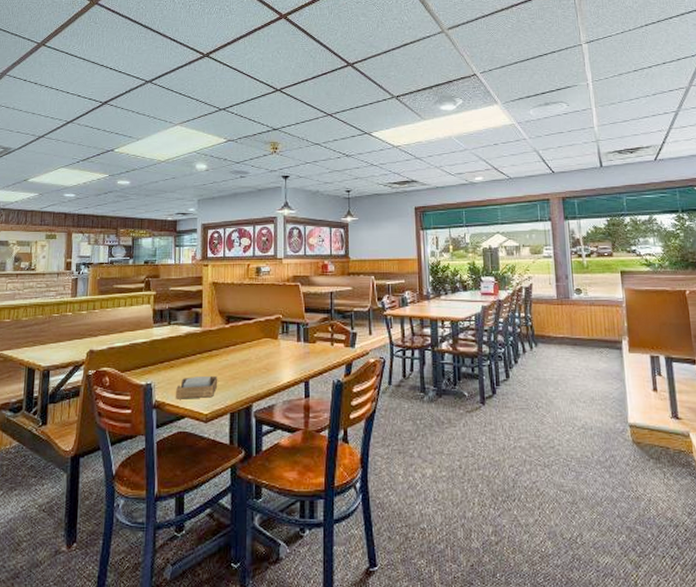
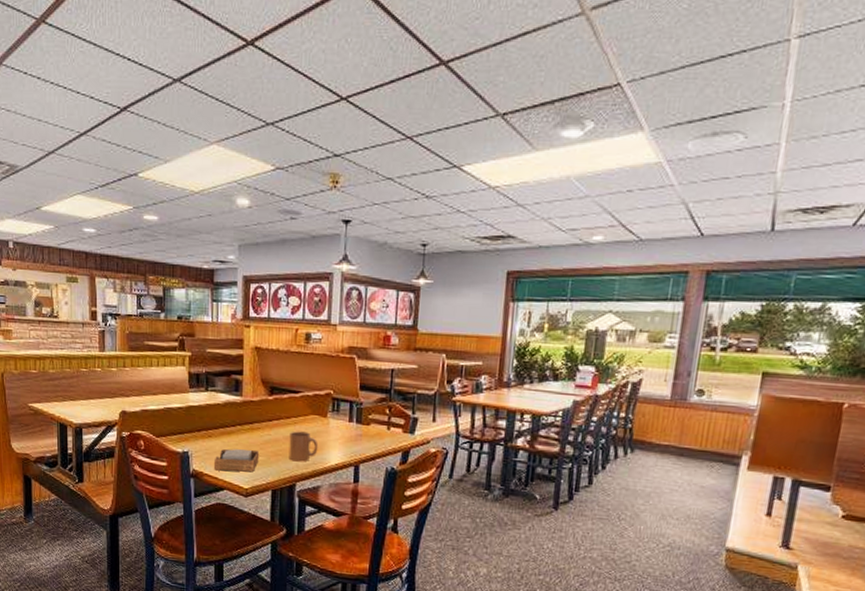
cup: none [245,354,272,383] -> present [288,431,319,462]

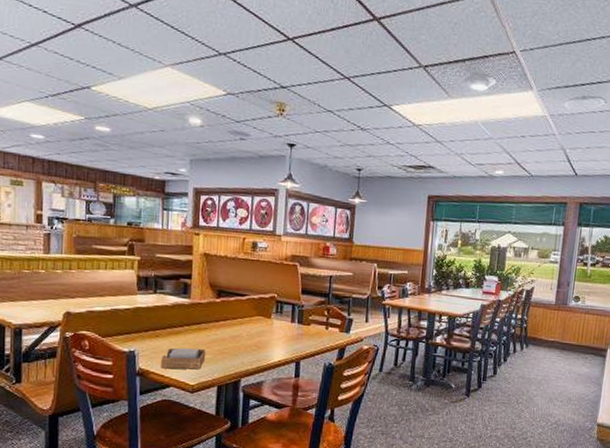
cup: present [288,431,319,462] -> none [234,330,263,359]

